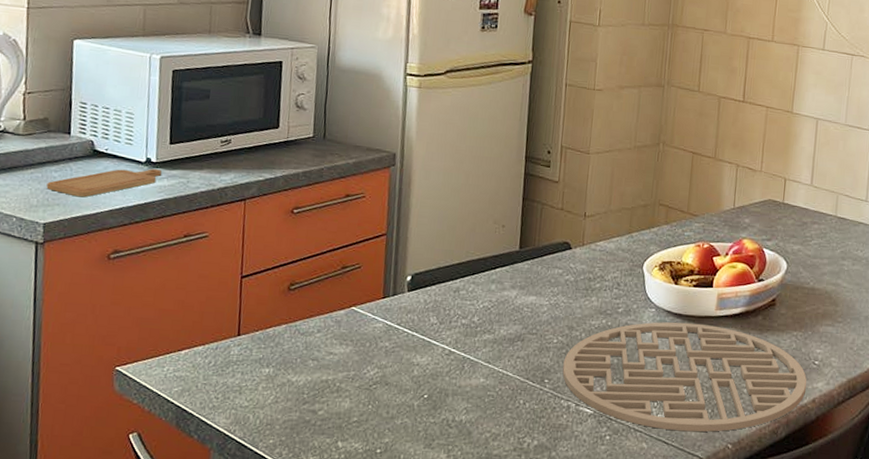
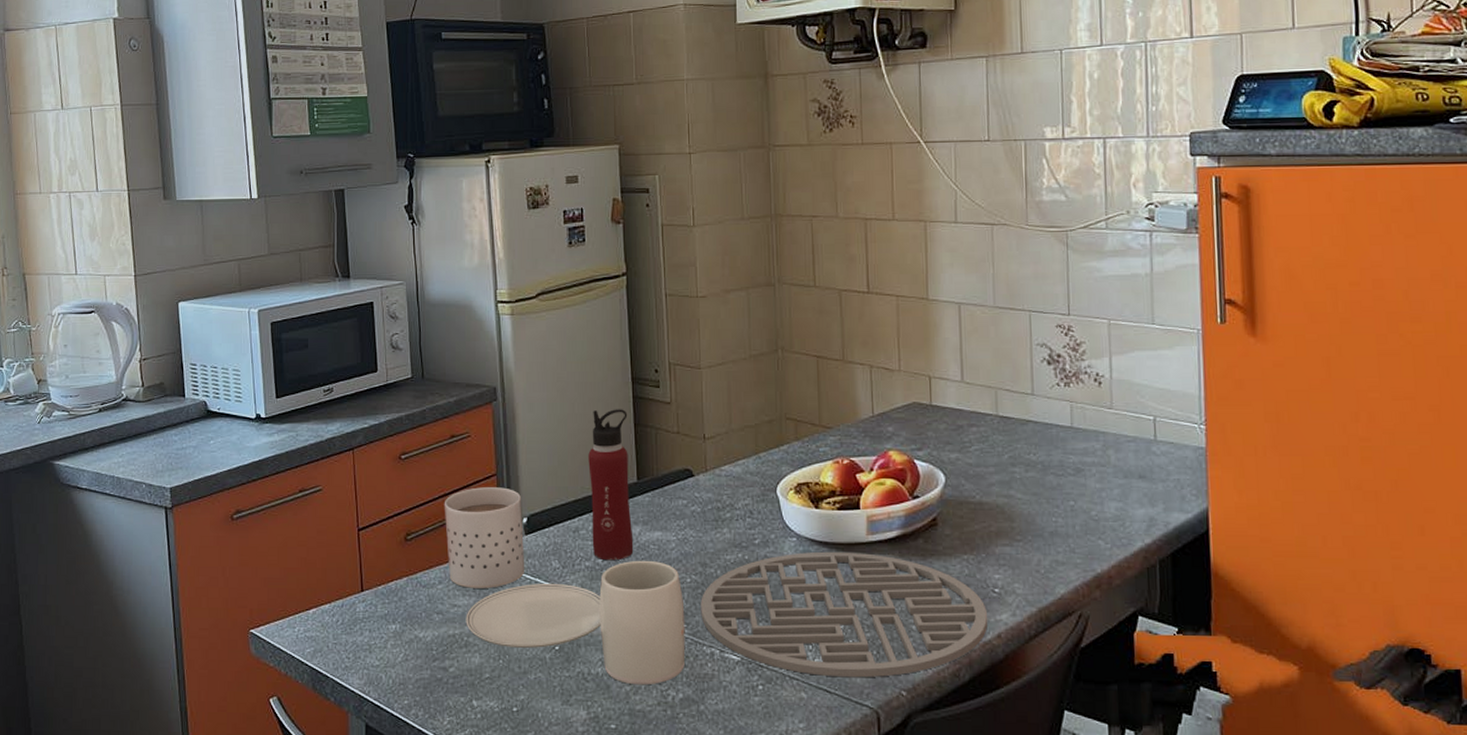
chopping board: present [46,169,162,197] -> none [169,425,271,459]
mug: none [328,245,409,339] -> present [444,487,525,589]
plate: none [340,336,473,396] -> present [466,583,601,648]
mug: none [468,320,549,433] -> present [599,560,686,686]
water bottle: none [470,183,518,320] -> present [588,409,634,561]

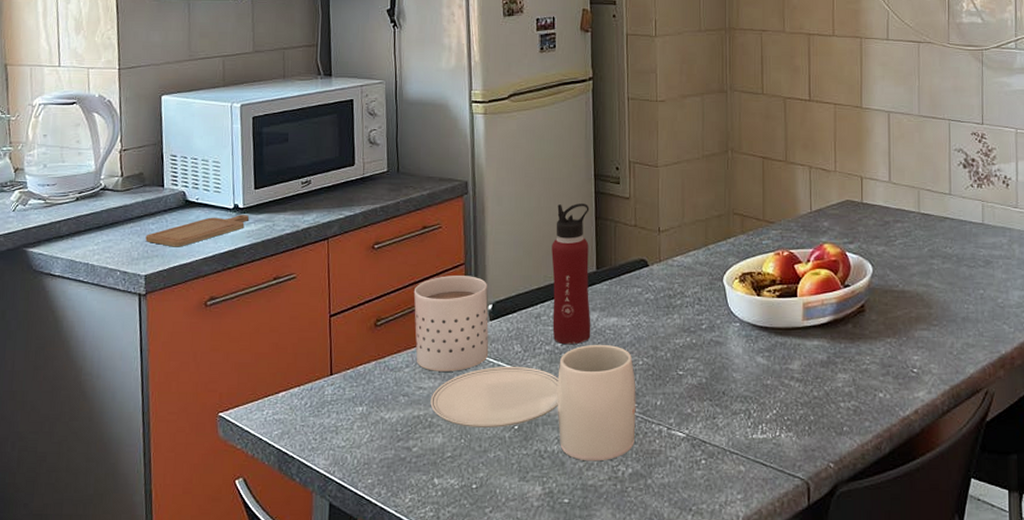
chopping board: none [169,425,271,459] -> present [145,215,249,247]
placemat: present [700,551,988,678] -> none [651,335,907,452]

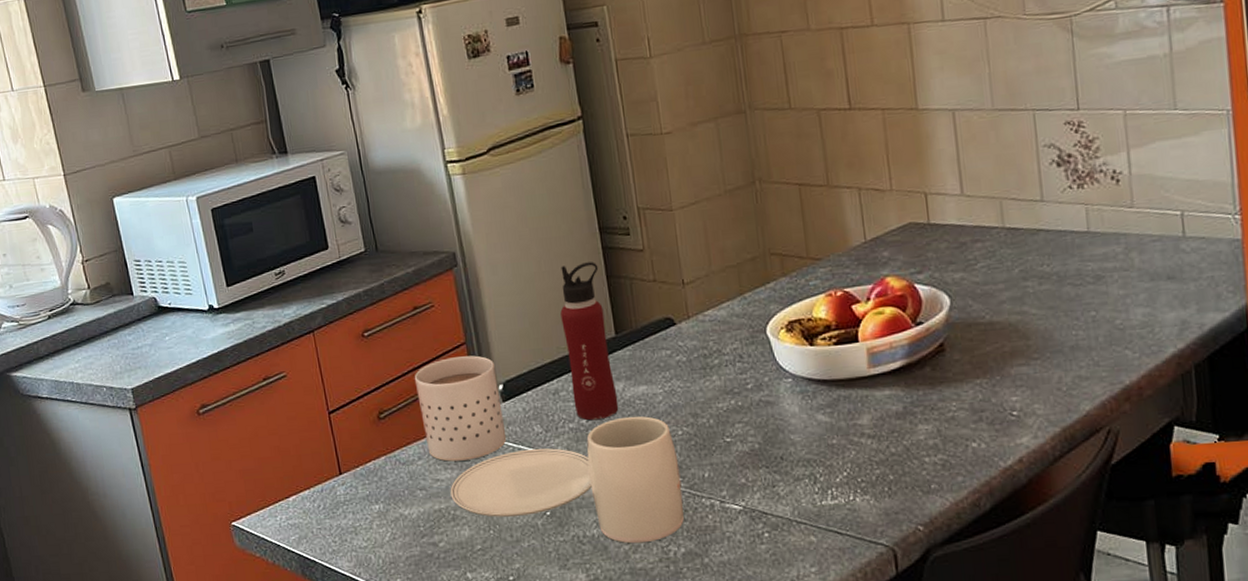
chopping board: present [145,215,249,247] -> none [124,315,226,357]

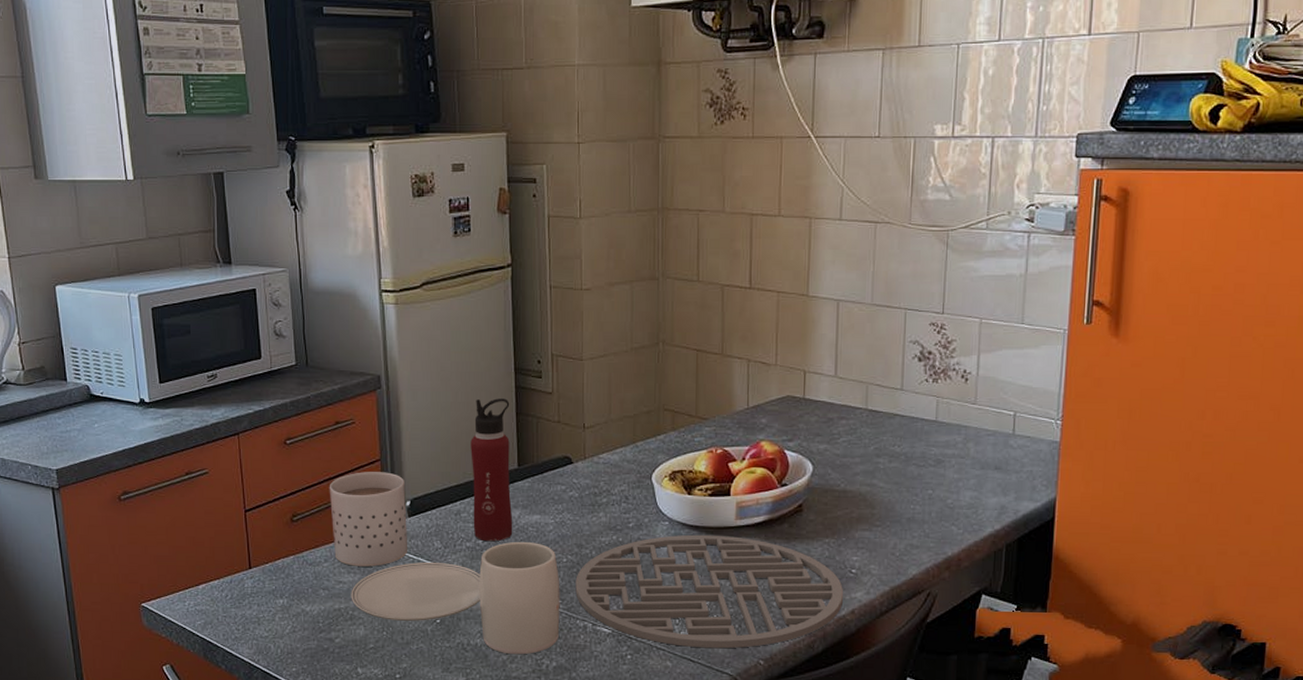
placemat: none [695,387,1008,518] -> present [575,534,844,649]

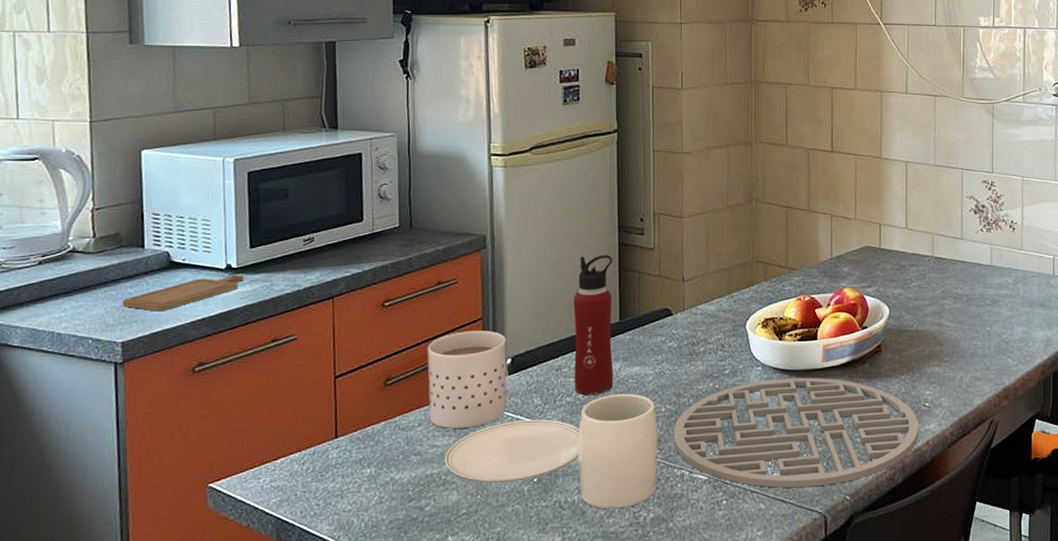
chopping board: none [53,409,156,442] -> present [122,275,243,312]

